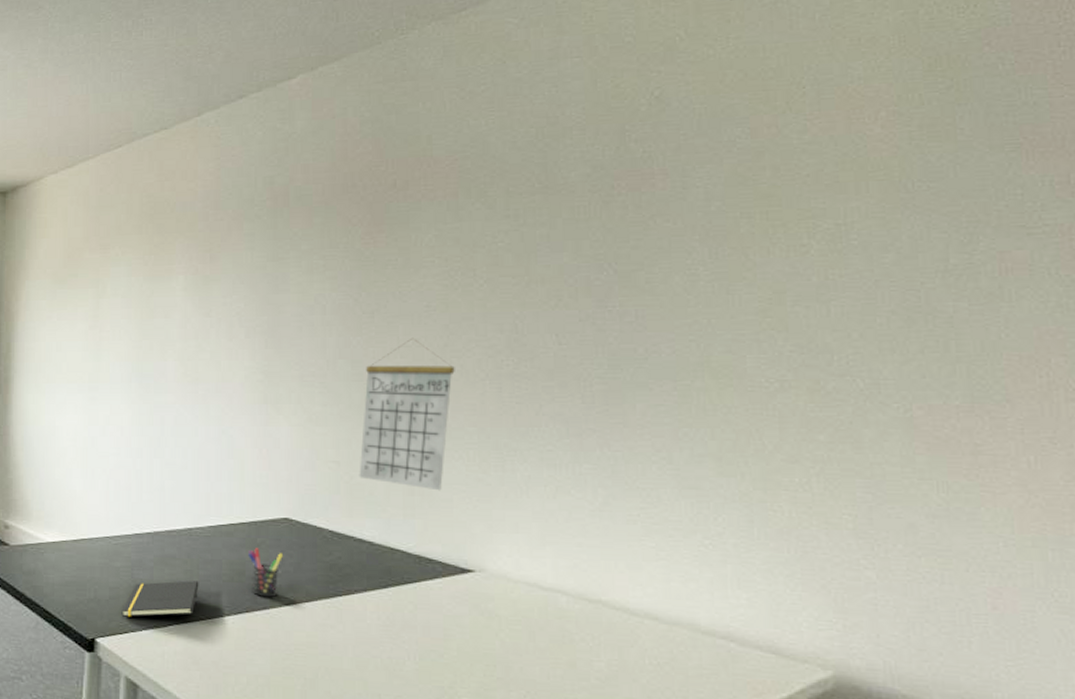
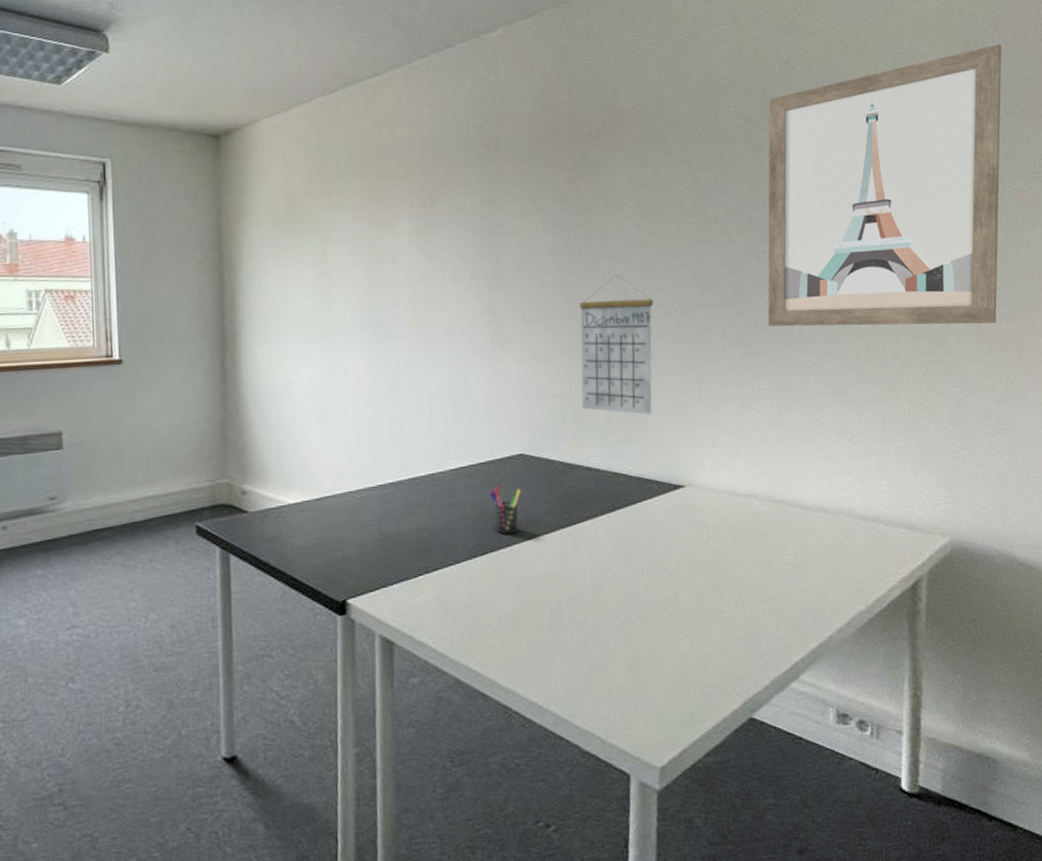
notepad: present [121,580,199,617] -> none [371,526,446,573]
wall art: none [600,61,995,418] -> present [767,44,1002,327]

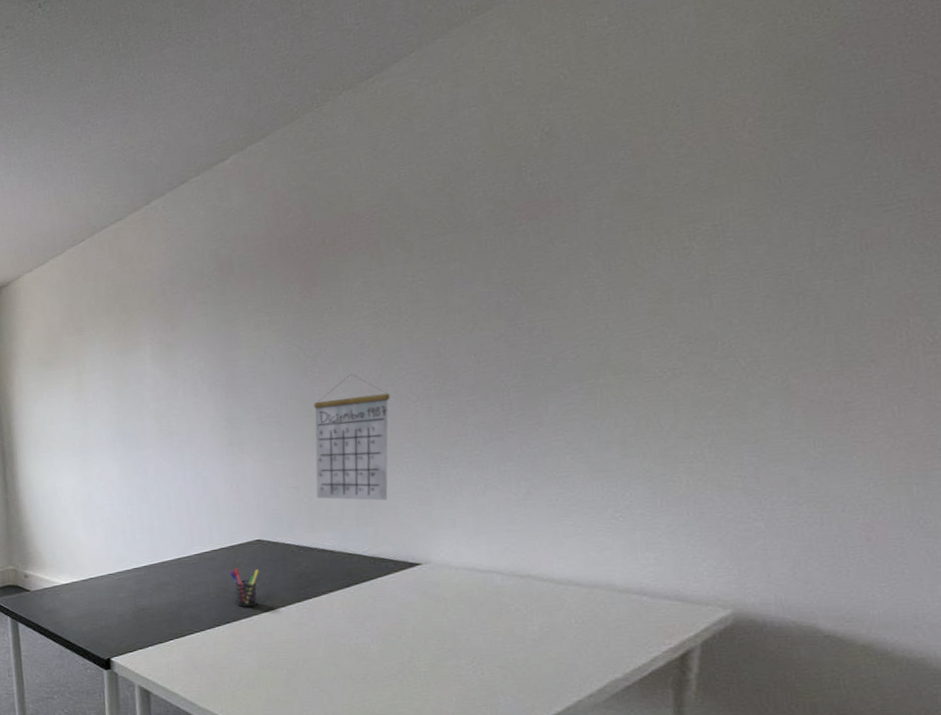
wall art: present [767,44,1002,327] -> none [517,59,849,410]

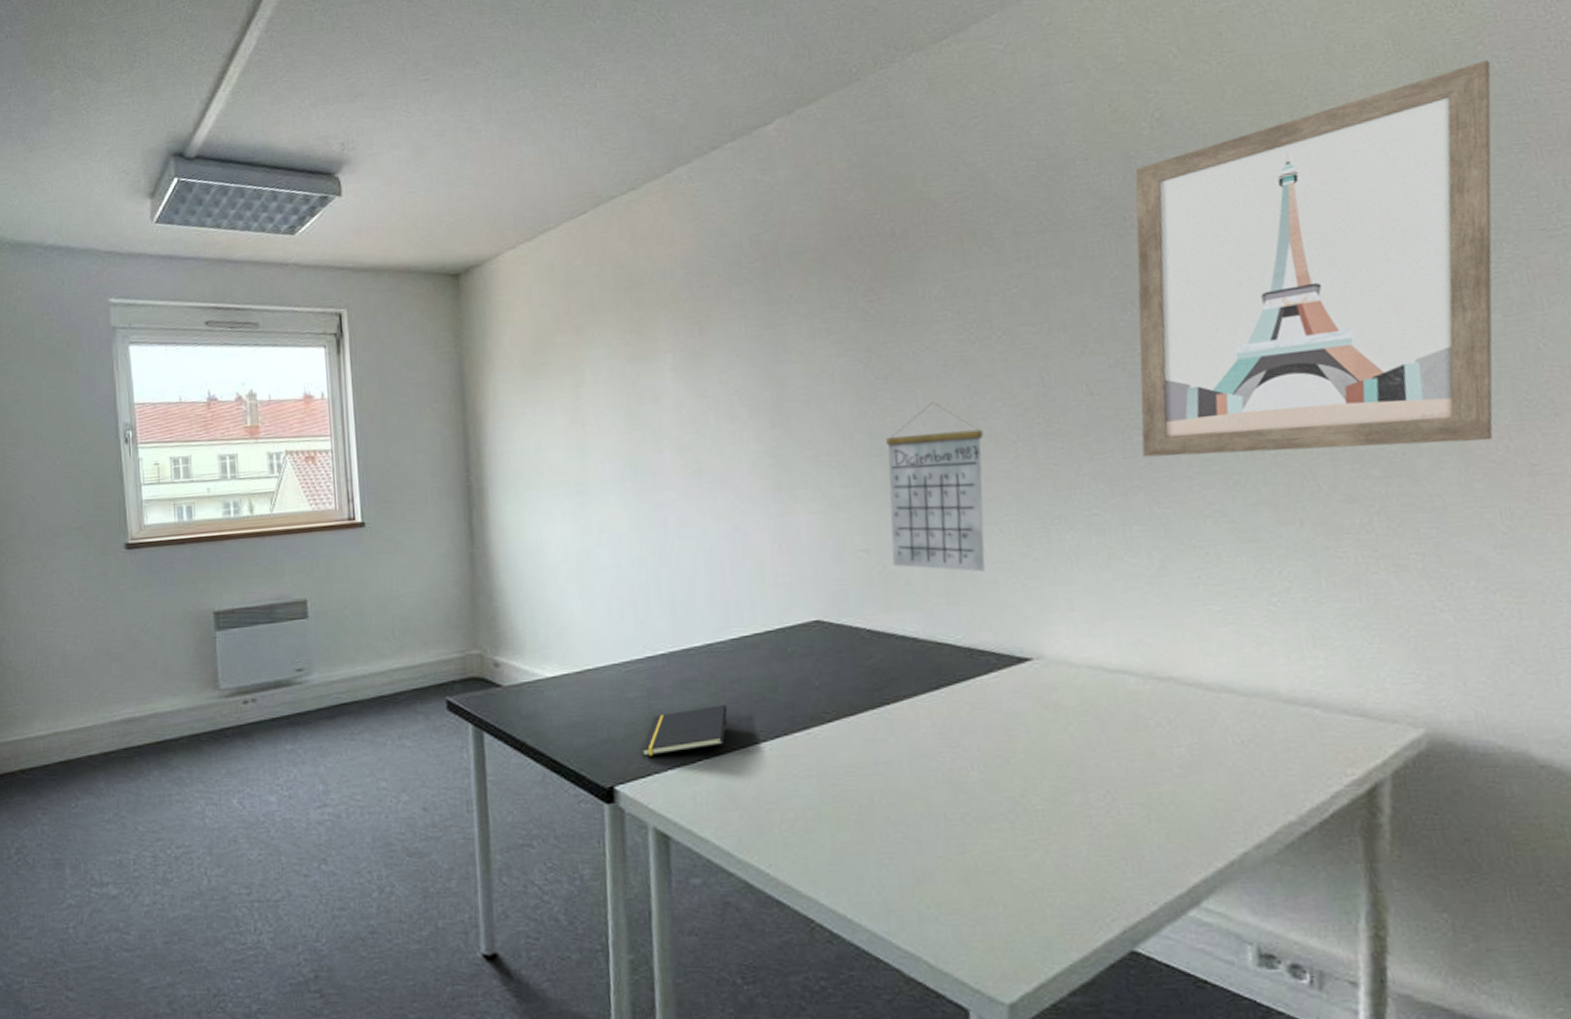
notepad: none [129,601,192,638] -> present [641,705,728,757]
pen holder: present [230,567,259,607] -> none [779,659,819,715]
wall art: none [517,59,849,410] -> present [1135,60,1493,458]

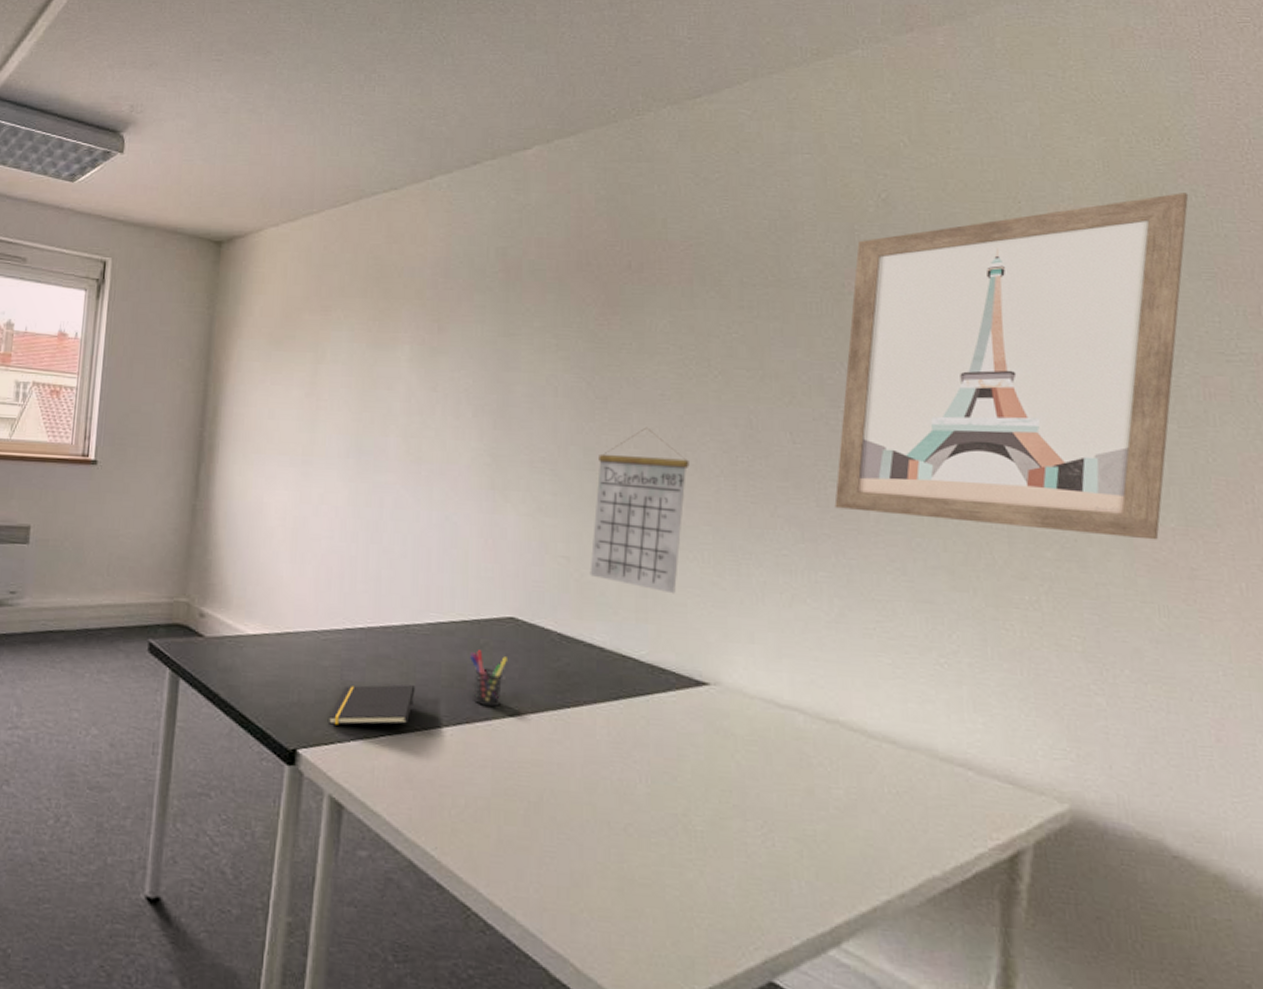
pen holder: none [779,659,819,715] -> present [470,650,507,706]

